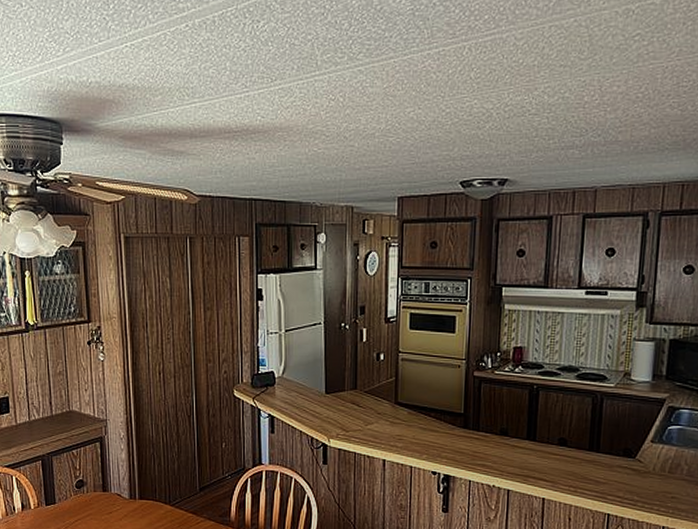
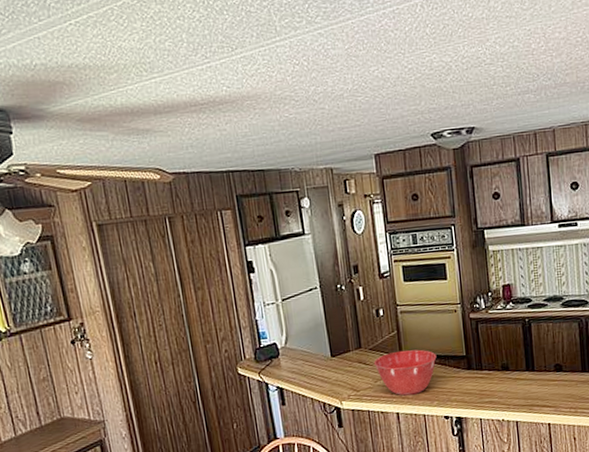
mixing bowl: none [367,398,433,444] -> present [373,349,437,396]

